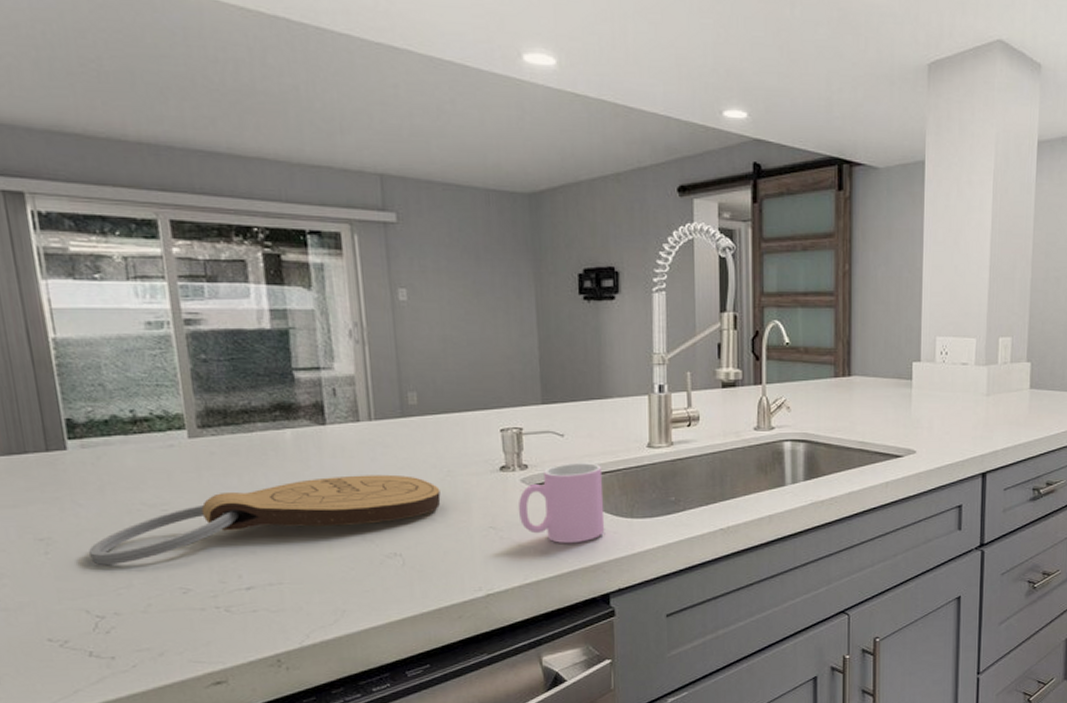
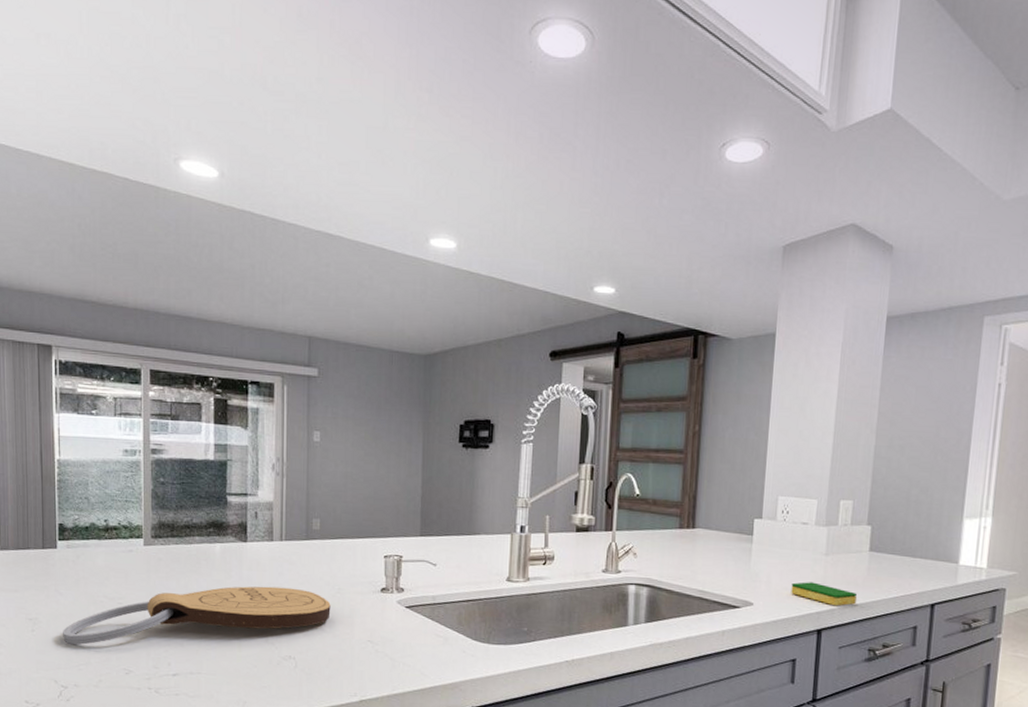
cup: present [518,463,605,543] -> none [392,590,466,662]
dish sponge: none [954,424,1019,448] -> present [791,582,857,606]

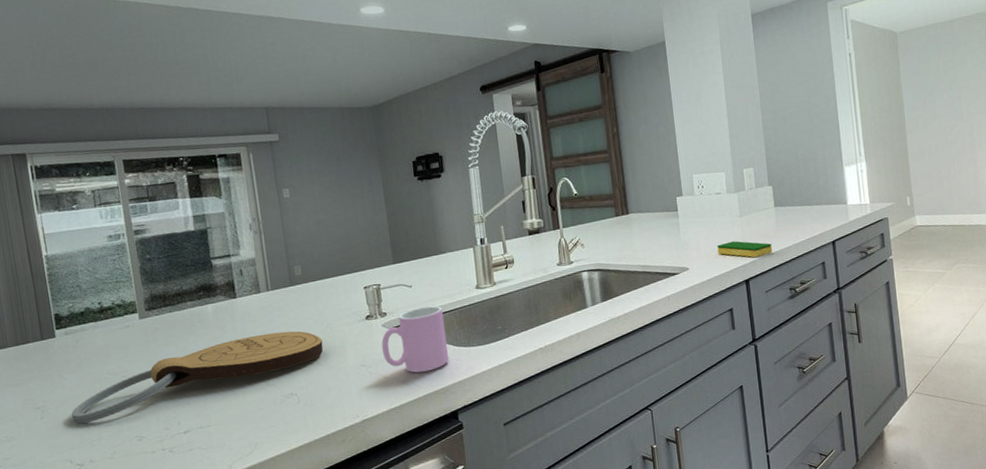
cup: none [392,590,466,662] -> present [381,306,449,373]

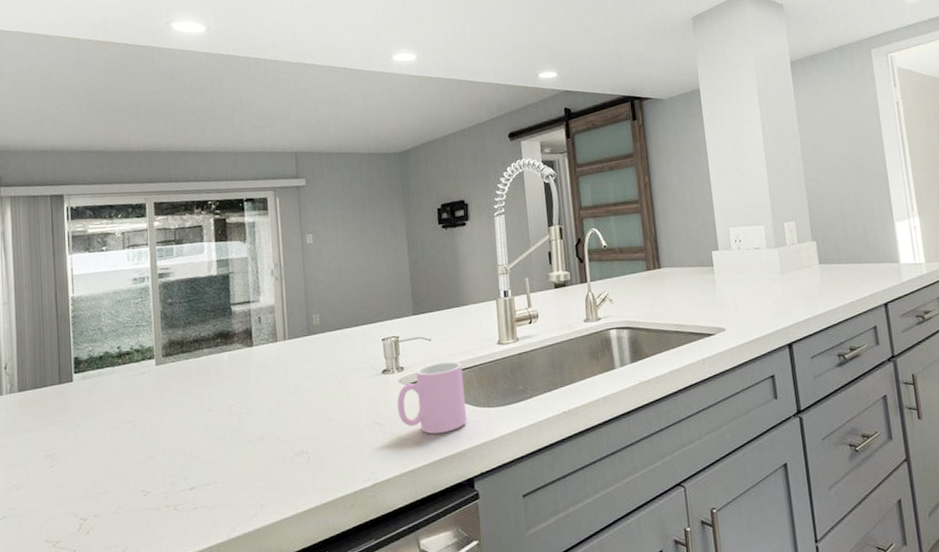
cutting board: present [71,331,324,424] -> none [81,383,337,475]
dish sponge: present [717,241,772,258] -> none [756,300,817,320]

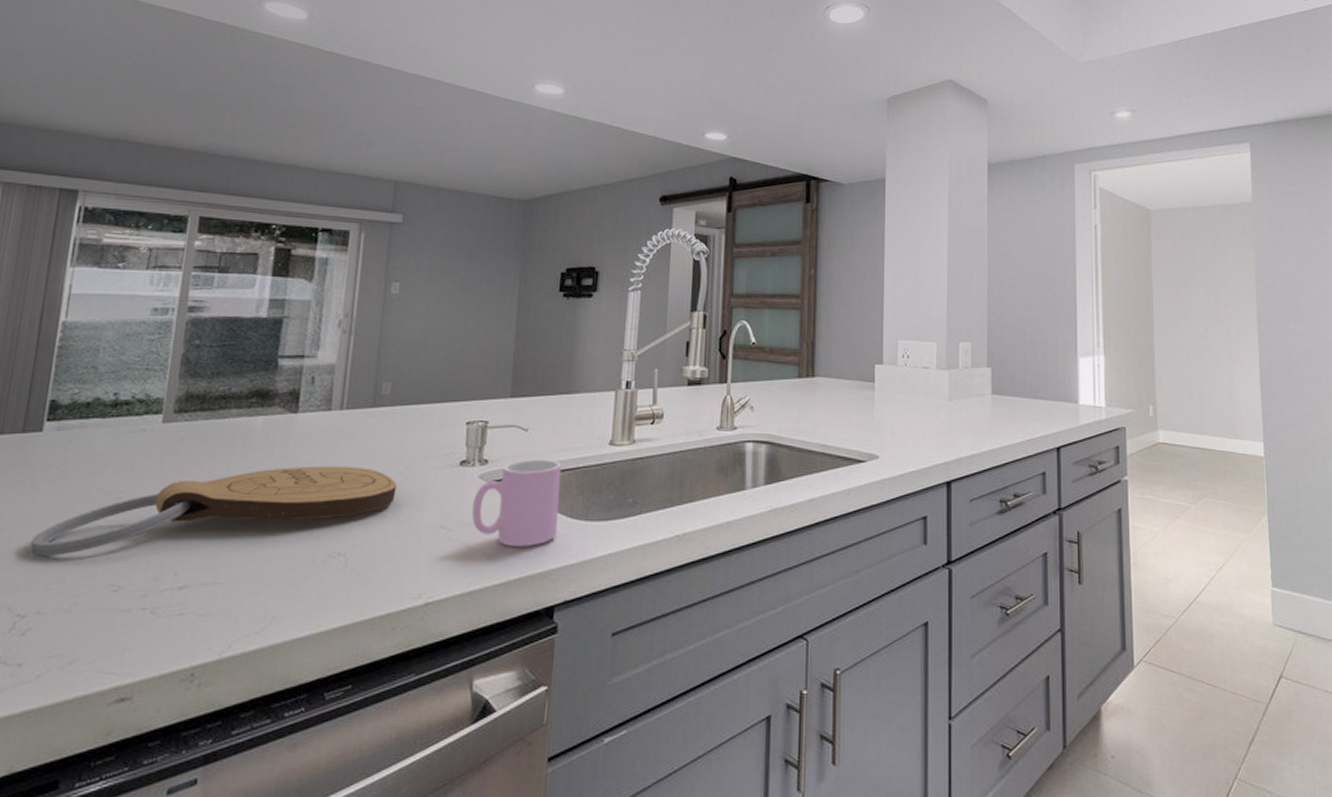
cutting board: none [81,383,337,475] -> present [31,466,397,556]

